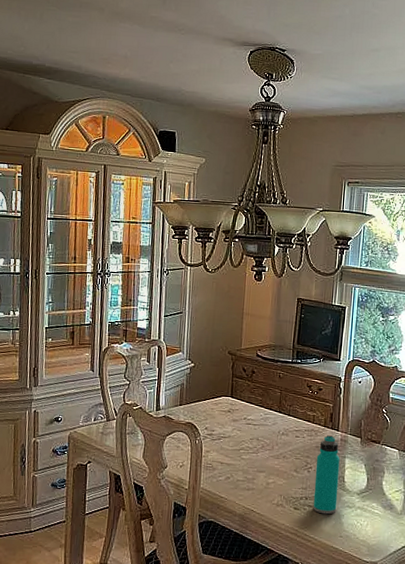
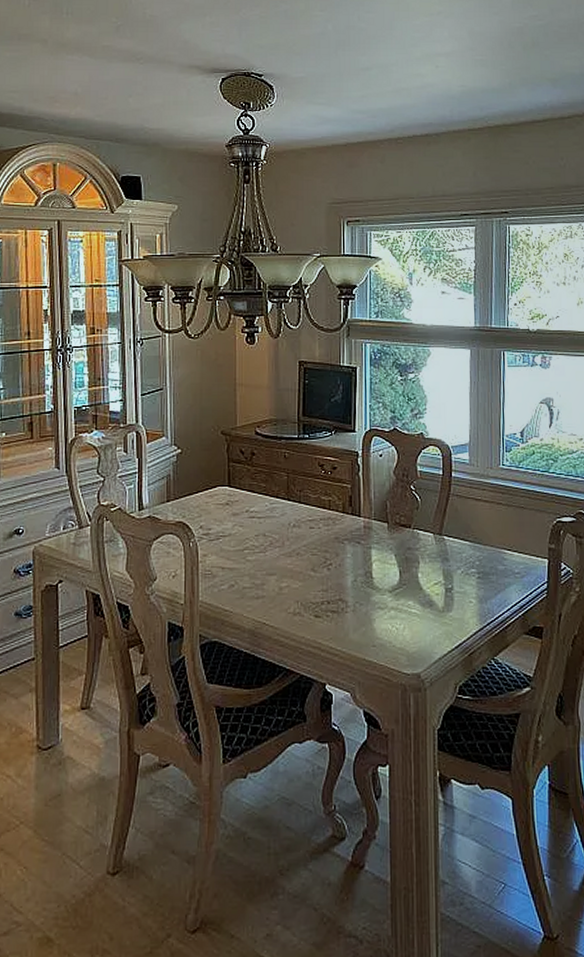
water bottle: present [313,435,340,515] -> none [336,523,366,620]

